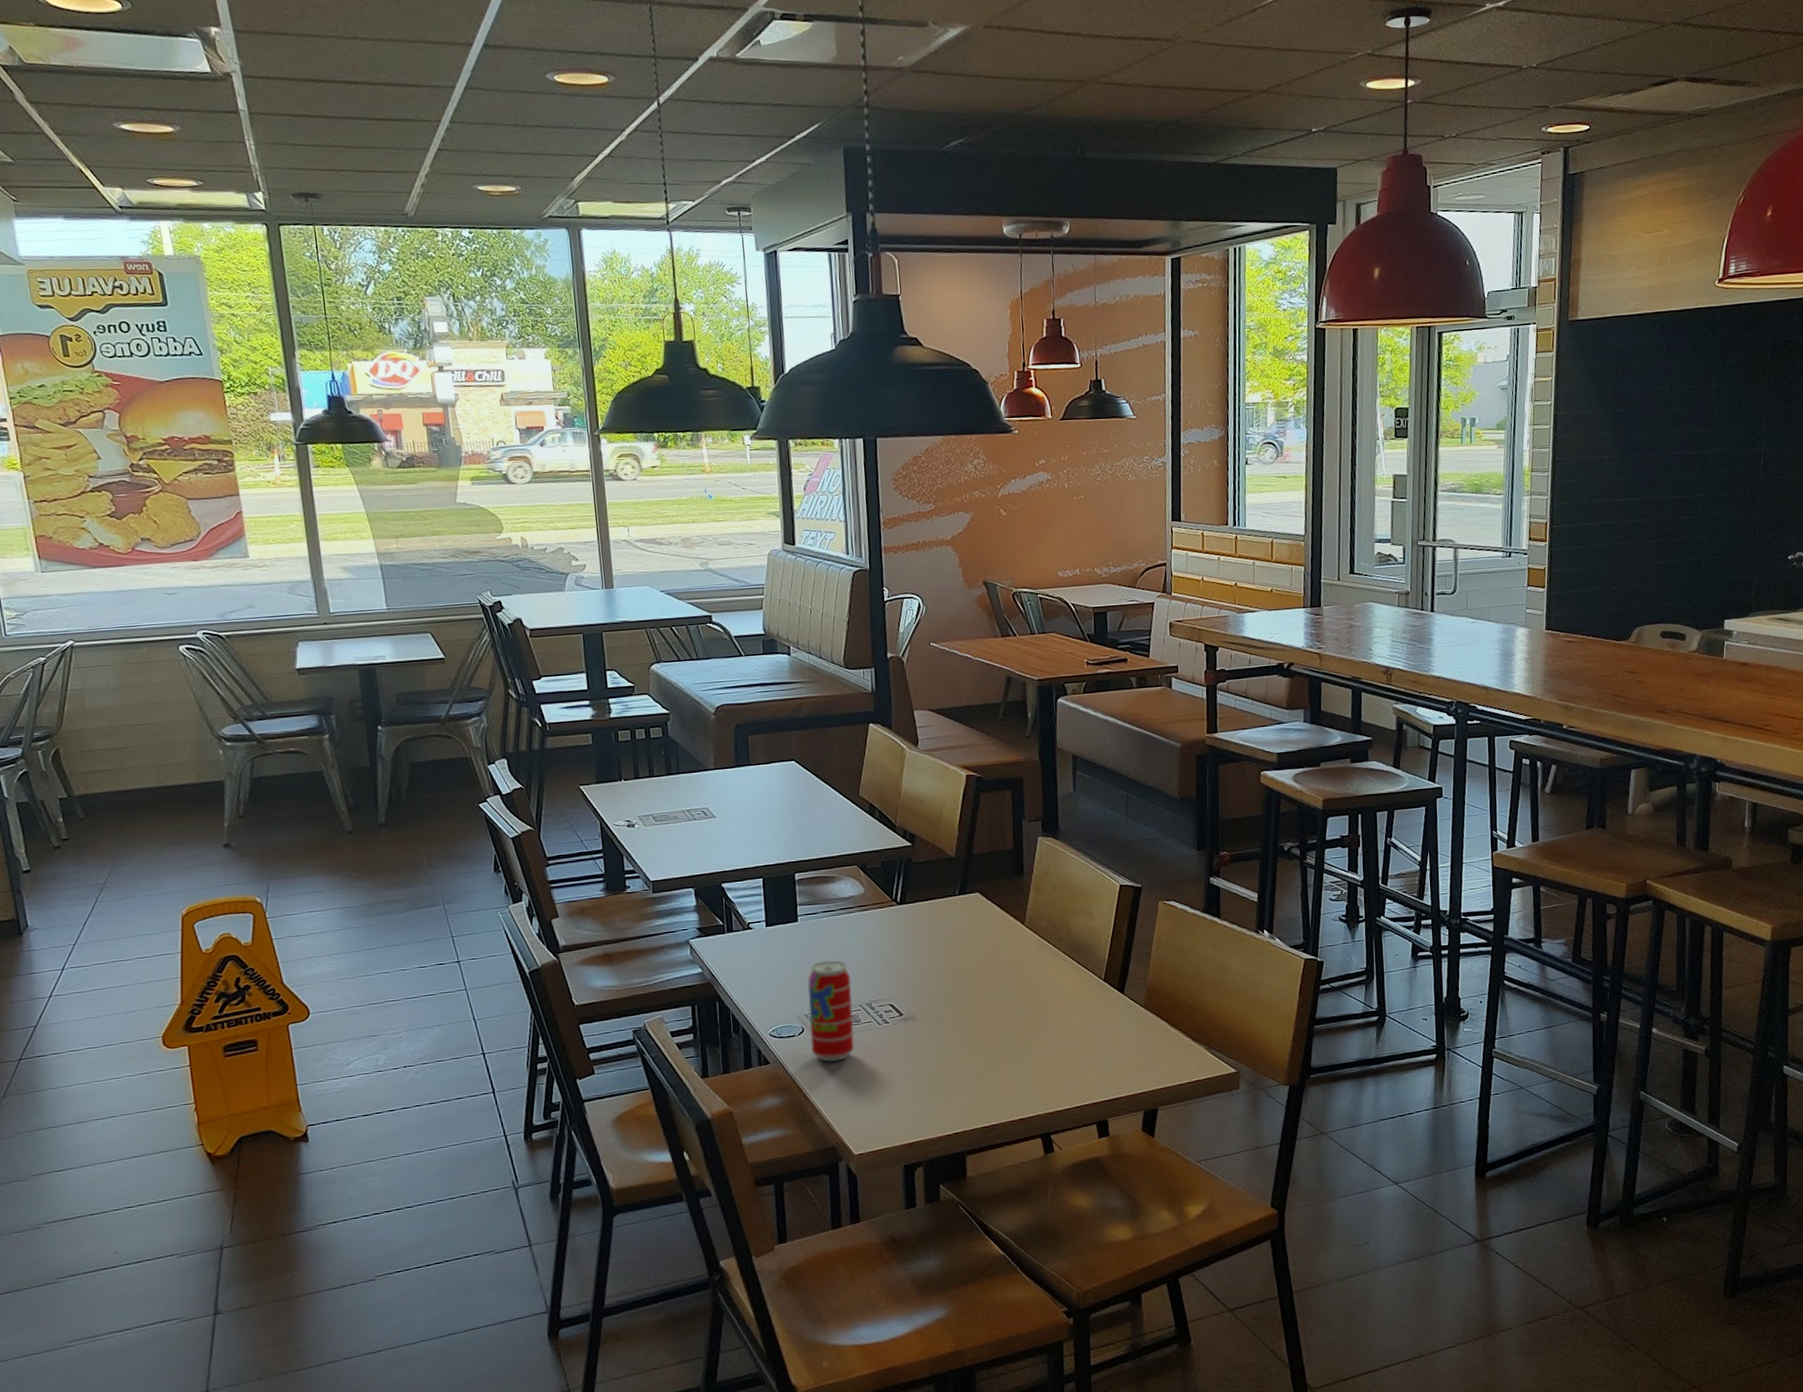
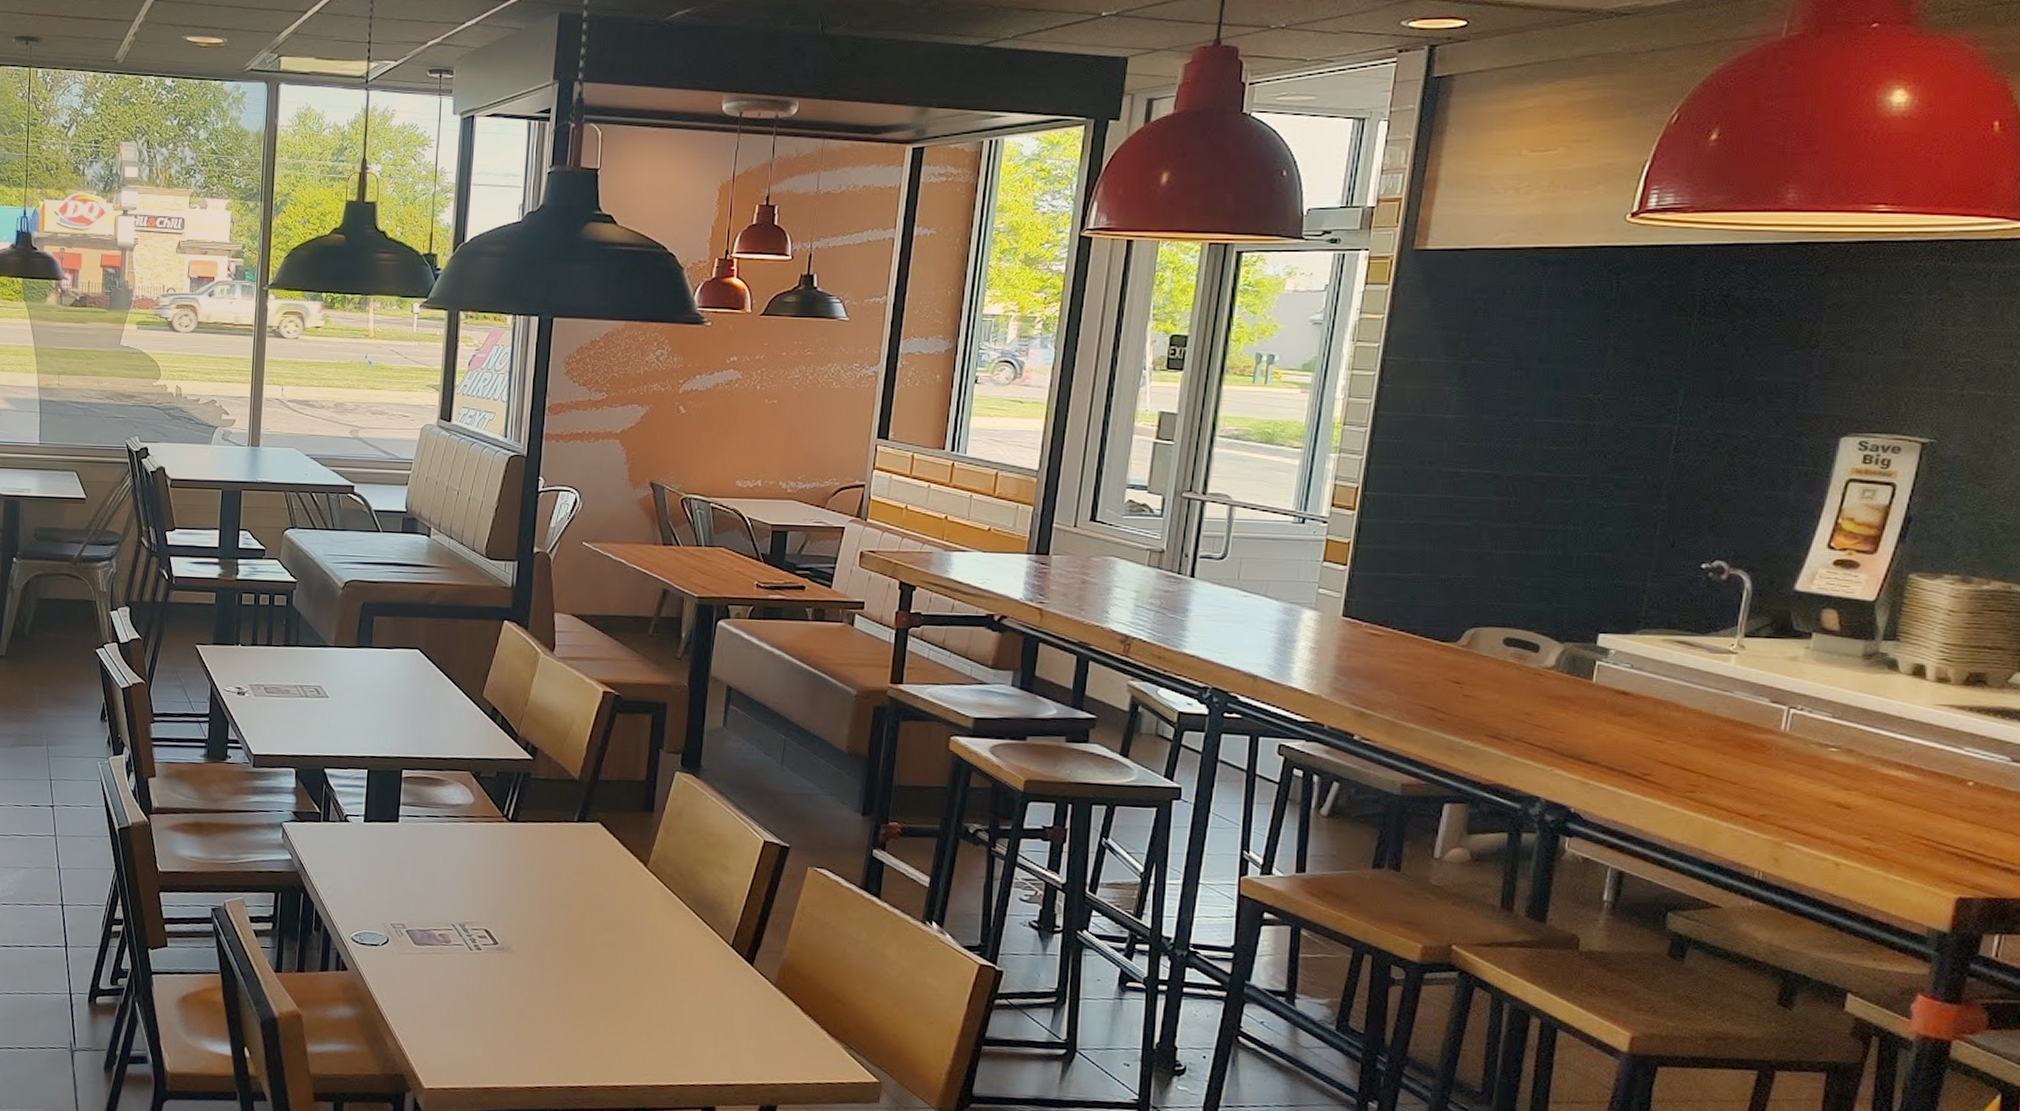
beverage can: present [807,960,854,1063] -> none [393,869,447,982]

